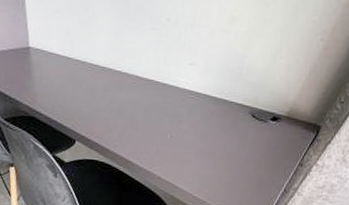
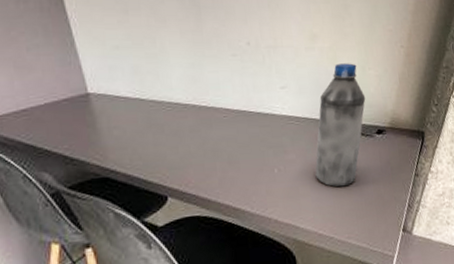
water bottle: none [202,48,270,162] -> present [315,63,366,188]

